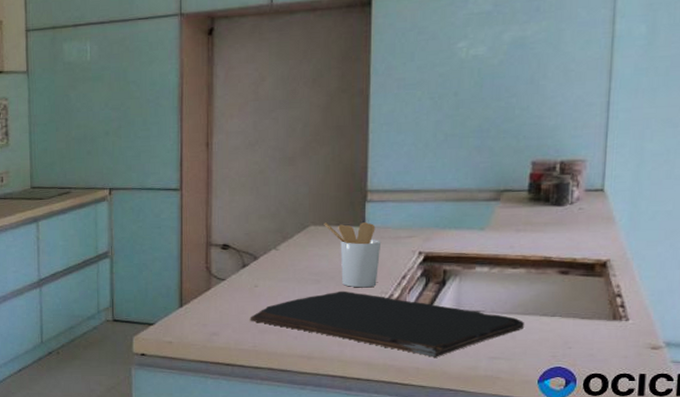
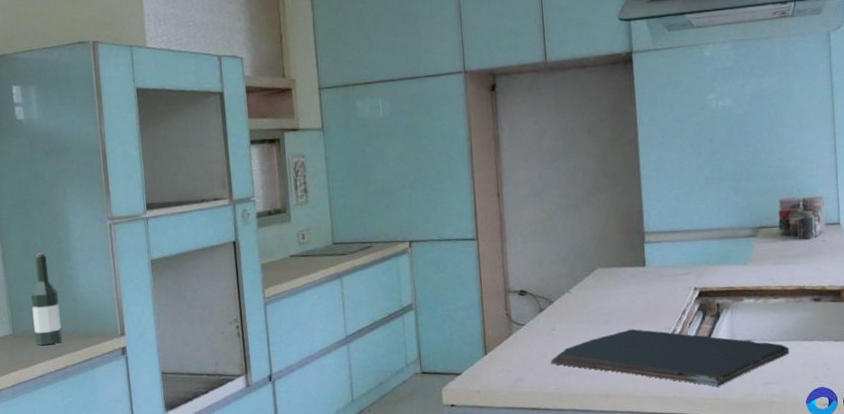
utensil holder: present [324,222,380,288] -> none [609,262,661,325]

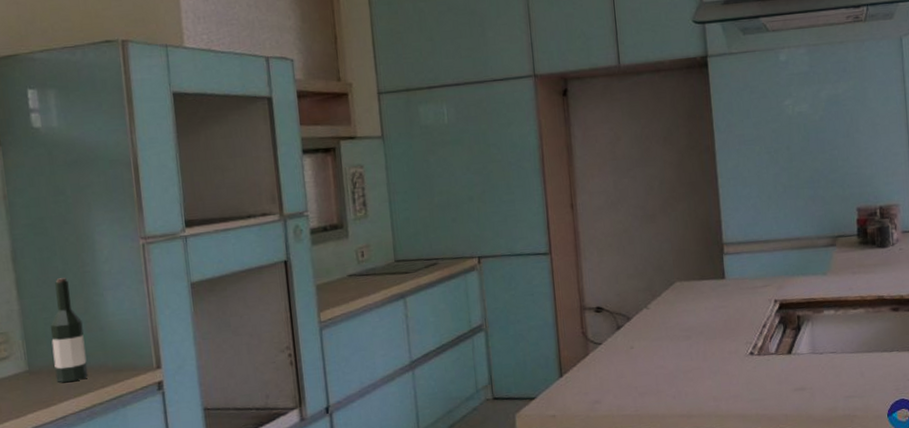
cutting board: present [550,328,789,387] -> none [629,344,870,403]

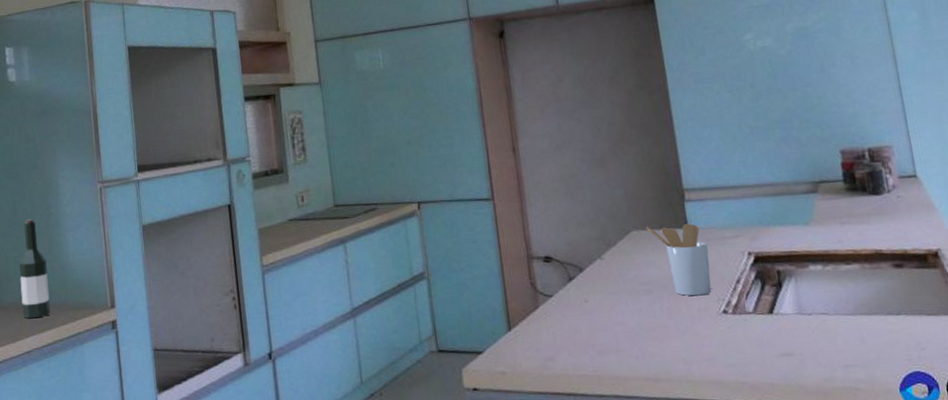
utensil holder: none [688,275,742,341] -> present [646,223,712,296]

